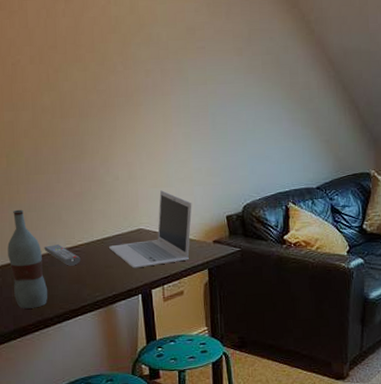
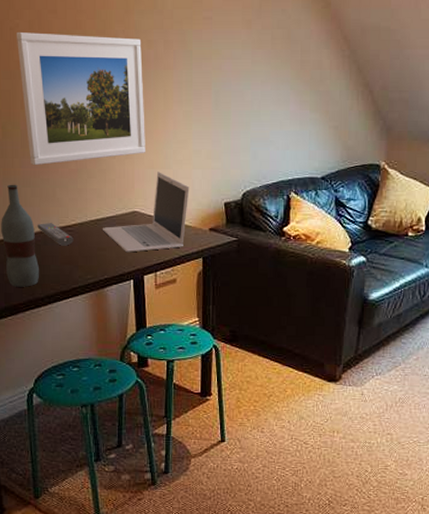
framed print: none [17,67,148,191] -> present [16,32,145,166]

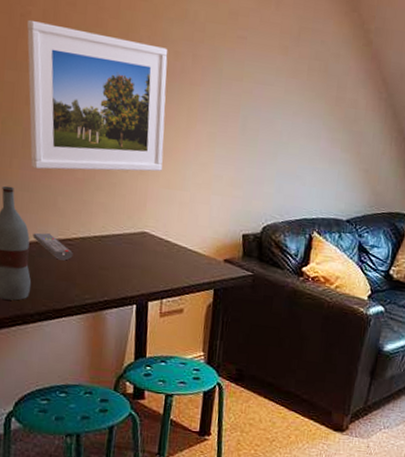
laptop: present [102,172,190,253] -> none [106,193,207,276]

